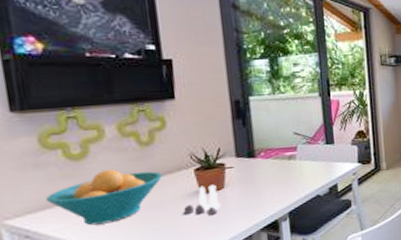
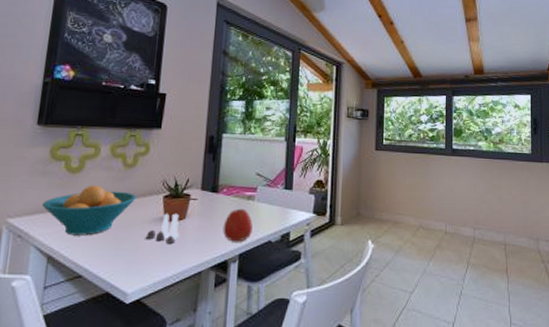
apple: none [267,169,299,202] -> present [223,208,253,242]

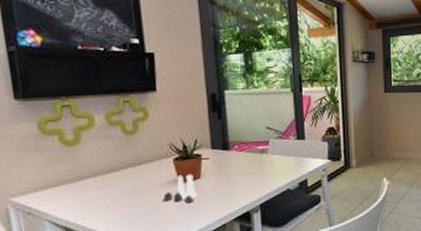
fruit bowl: present [42,184,137,236] -> none [45,155,145,207]
apple: present [223,208,253,242] -> none [240,162,270,194]

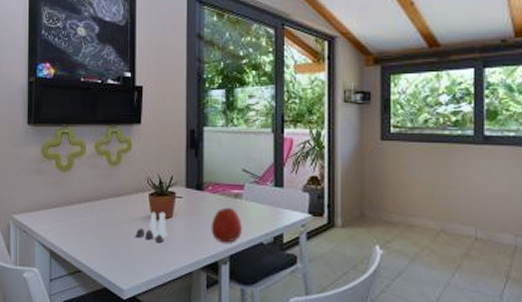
apple: none [240,162,270,194] -> present [211,207,242,243]

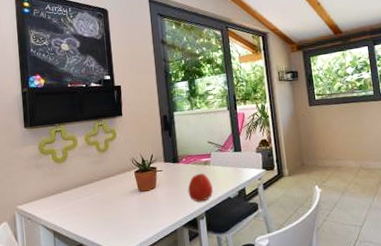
salt and pepper shaker set: present [135,211,168,242] -> none [126,184,154,210]

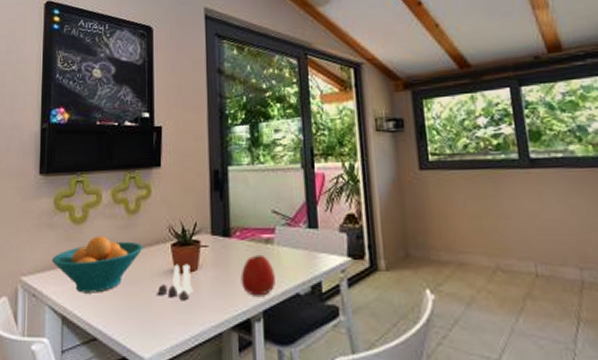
fruit bowl: none [41,170,113,213] -> present [52,235,143,293]
salt and pepper shaker set: none [126,184,154,210] -> present [157,264,194,300]

